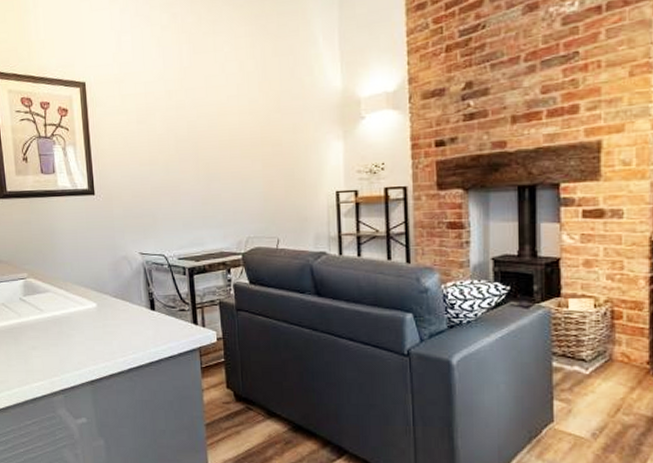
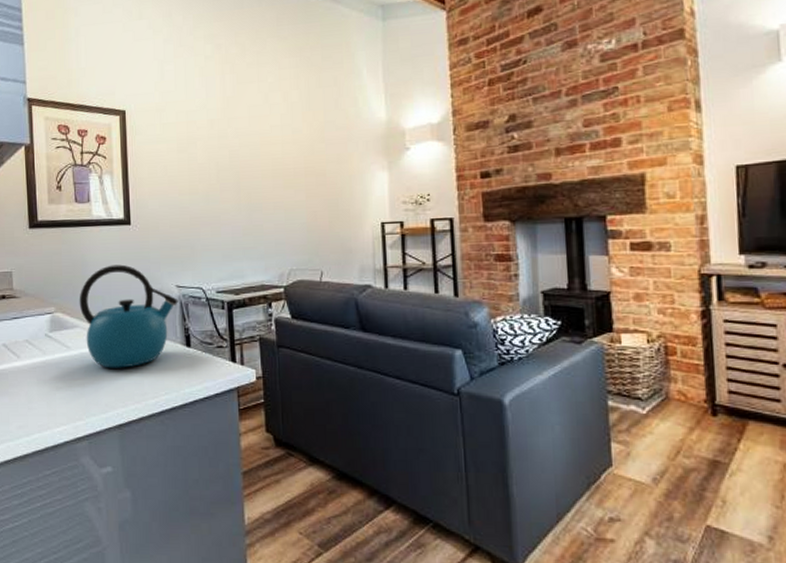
kettle: none [49,233,142,330] -> present [79,264,178,368]

